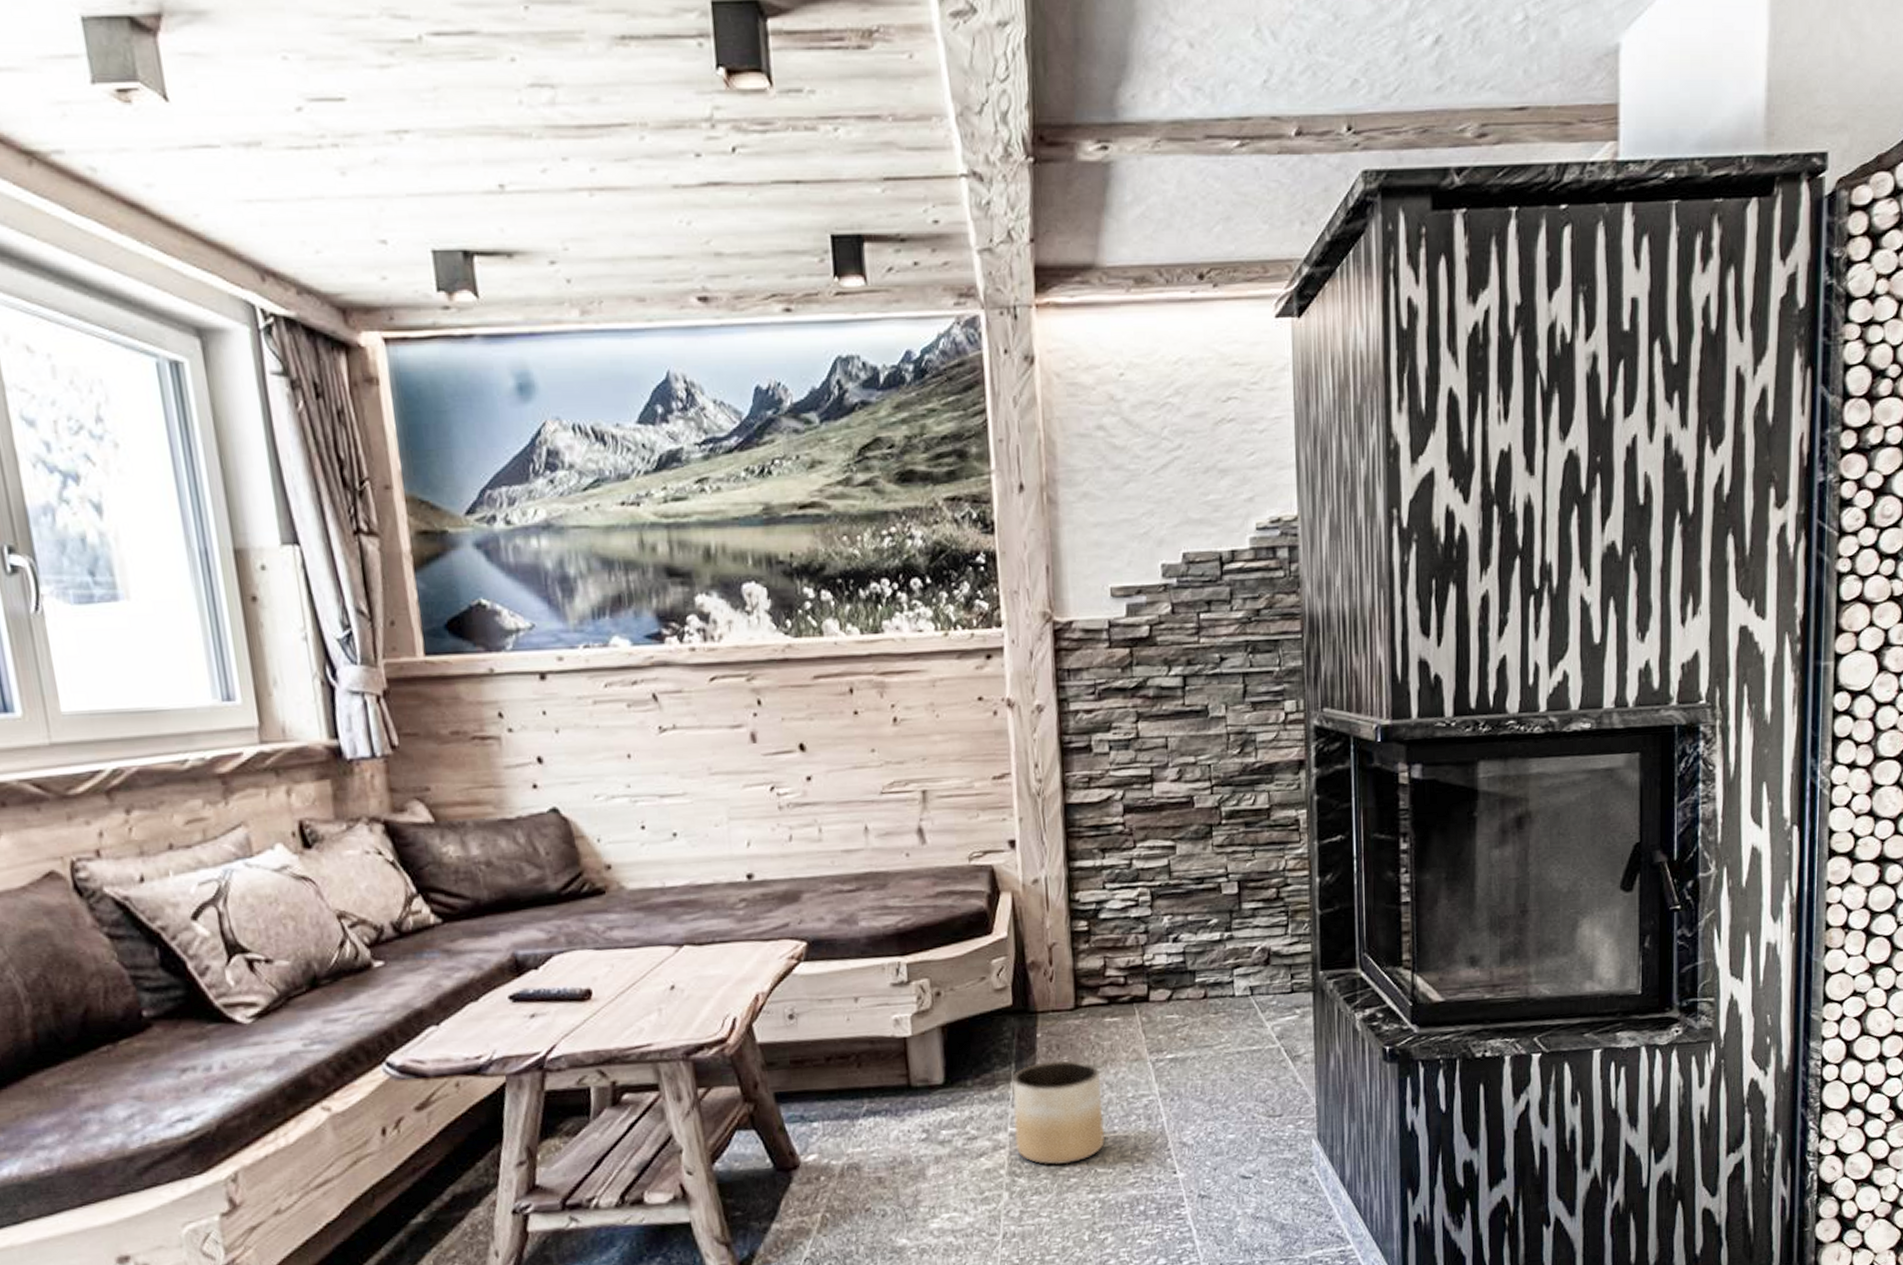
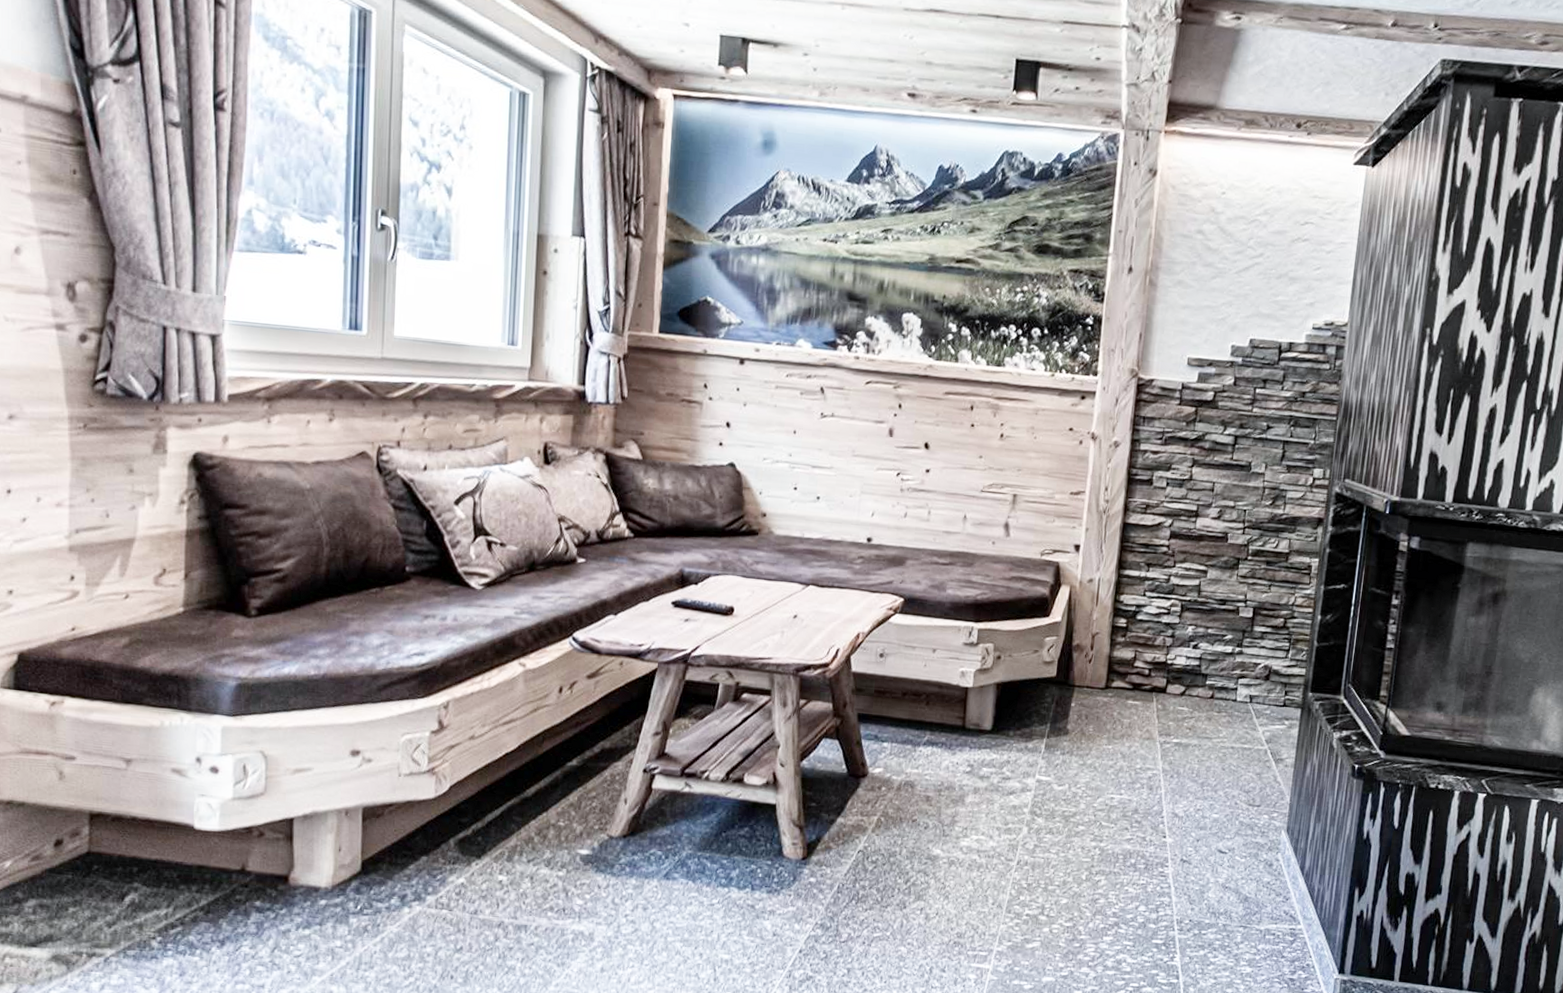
planter: present [1012,1060,1106,1165] -> none [1039,727,1117,814]

